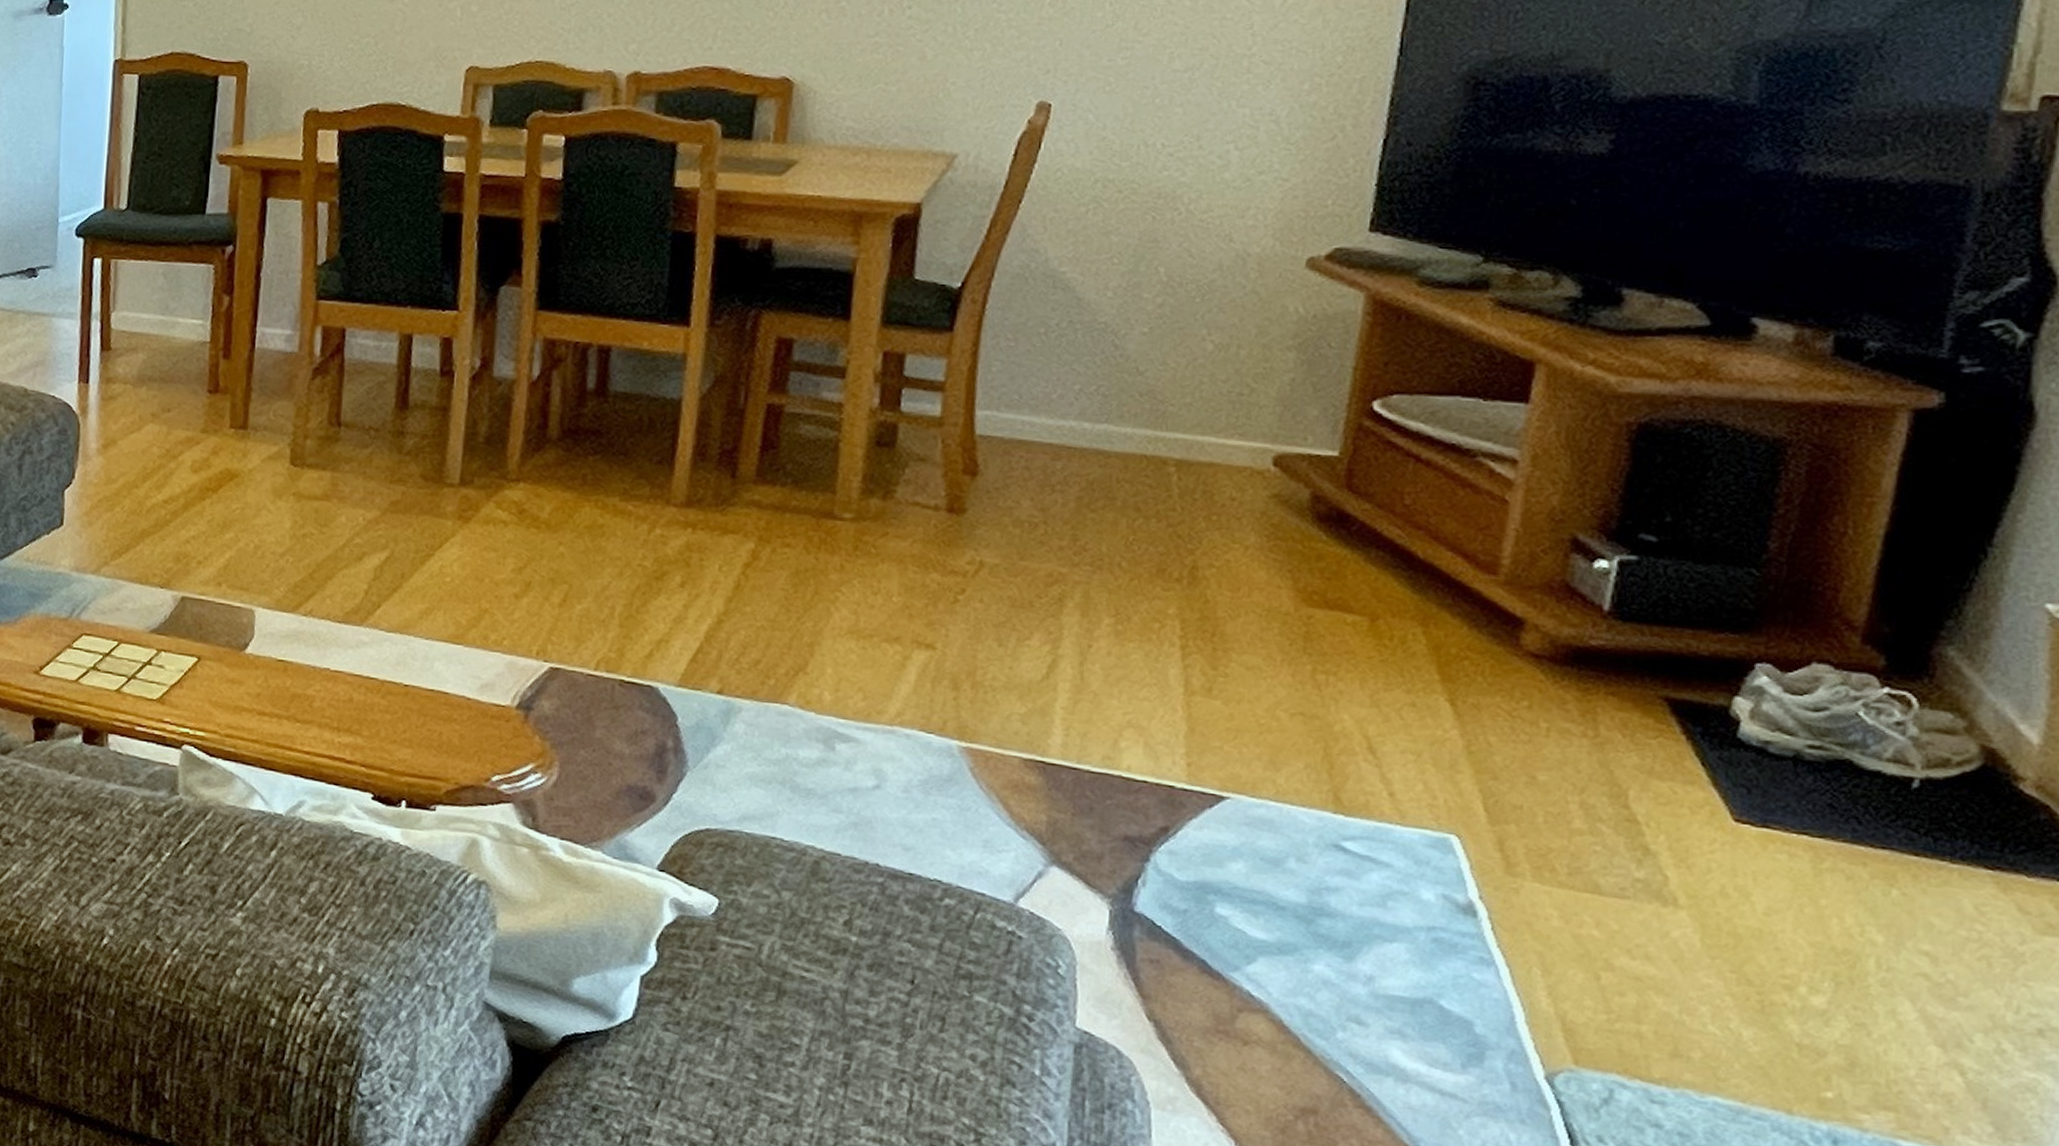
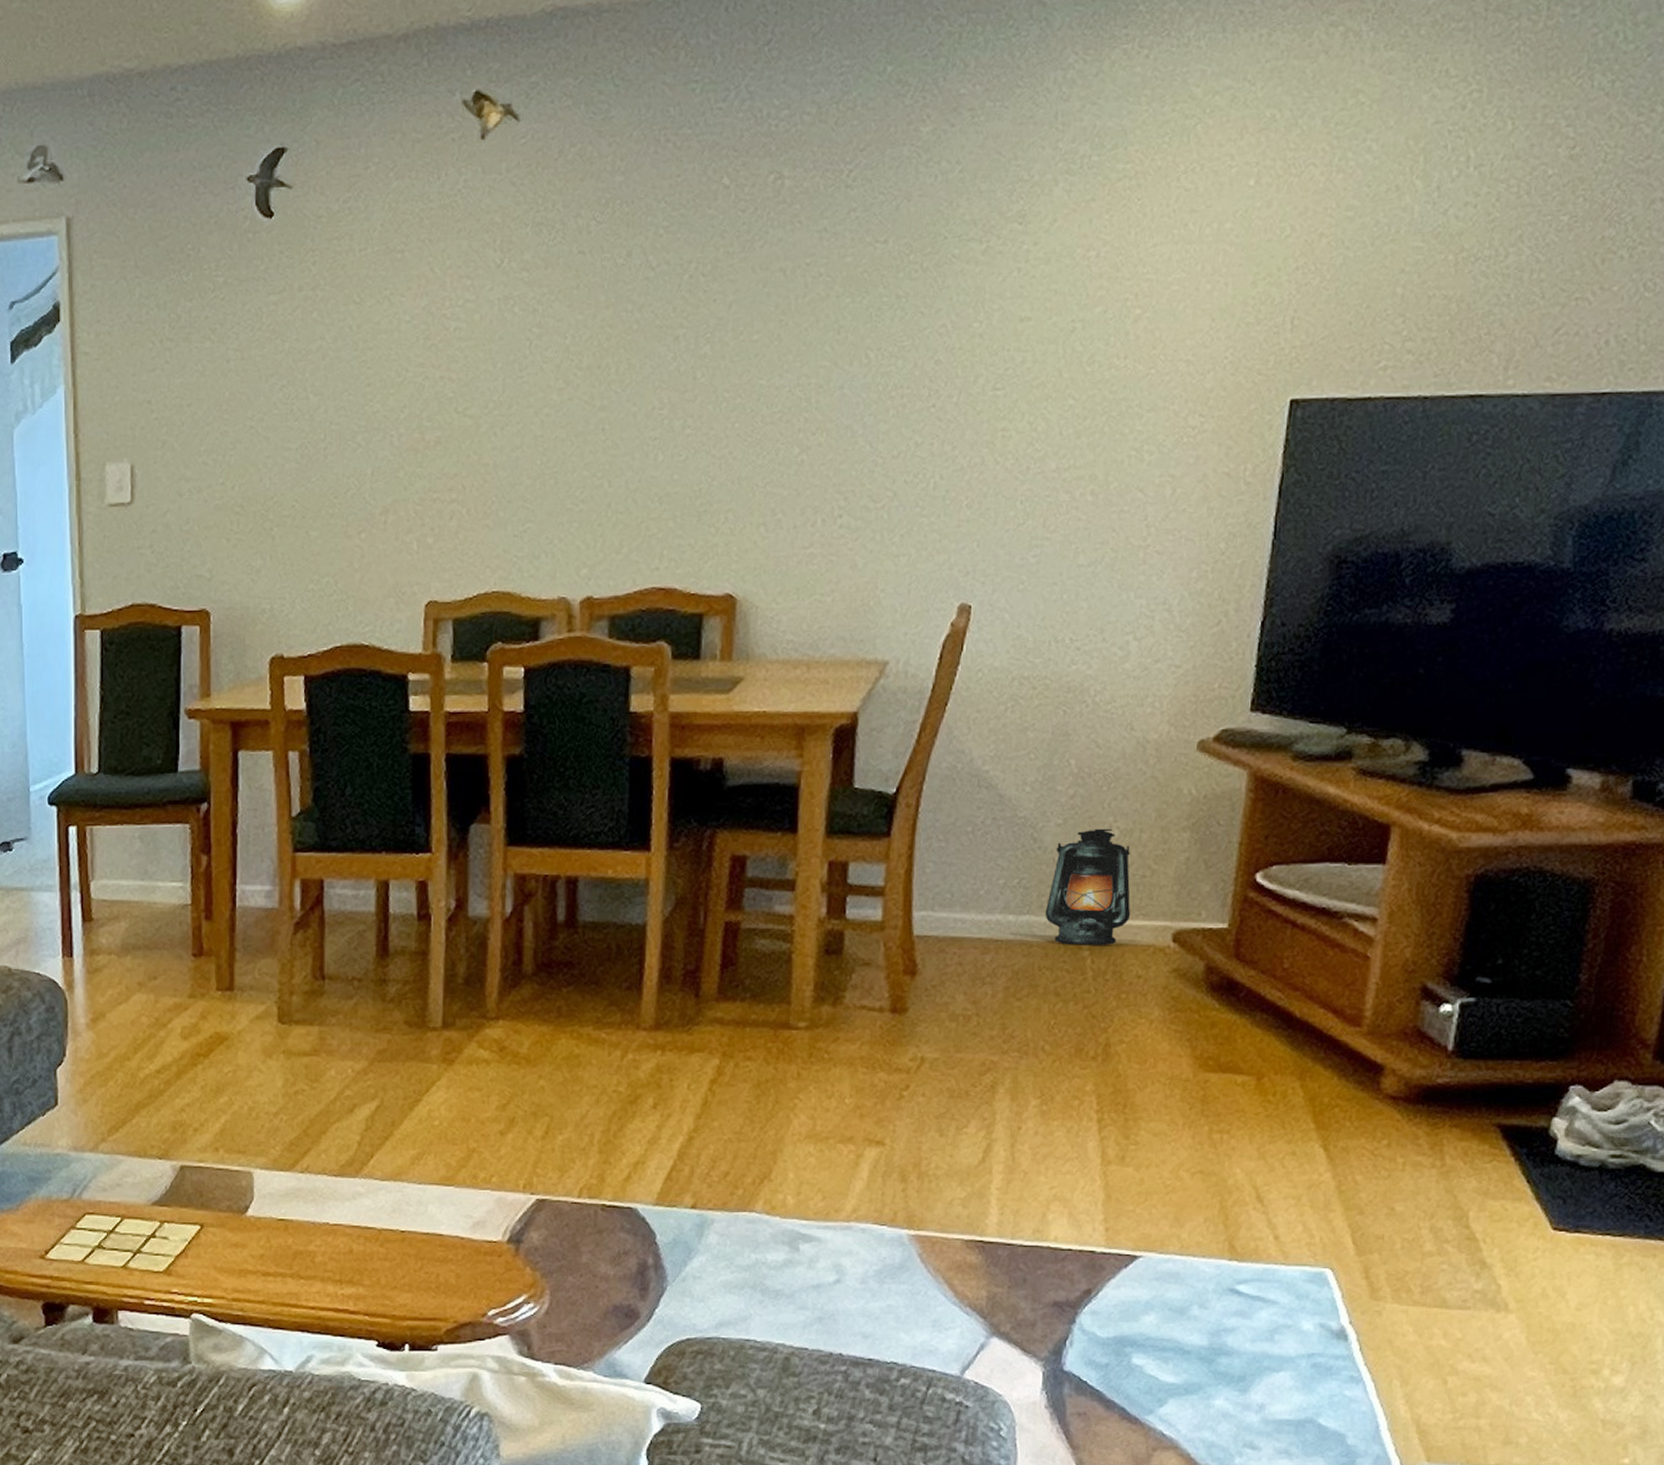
lantern: none [1125,340,1226,463] -> present [1045,828,1131,946]

